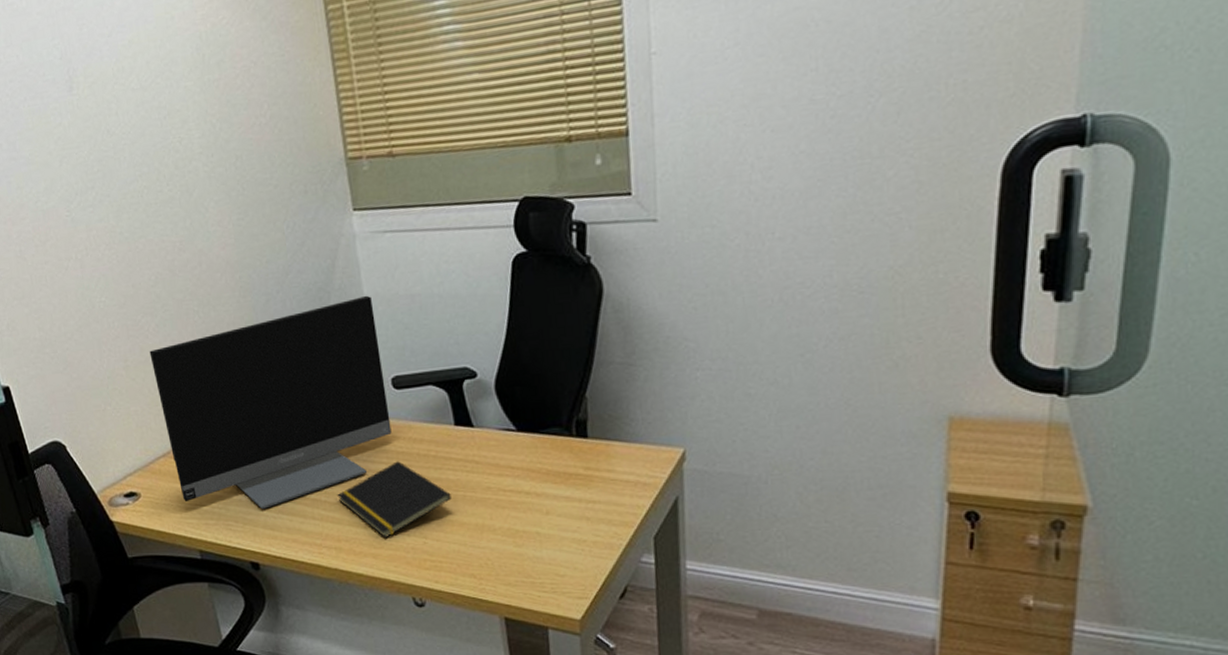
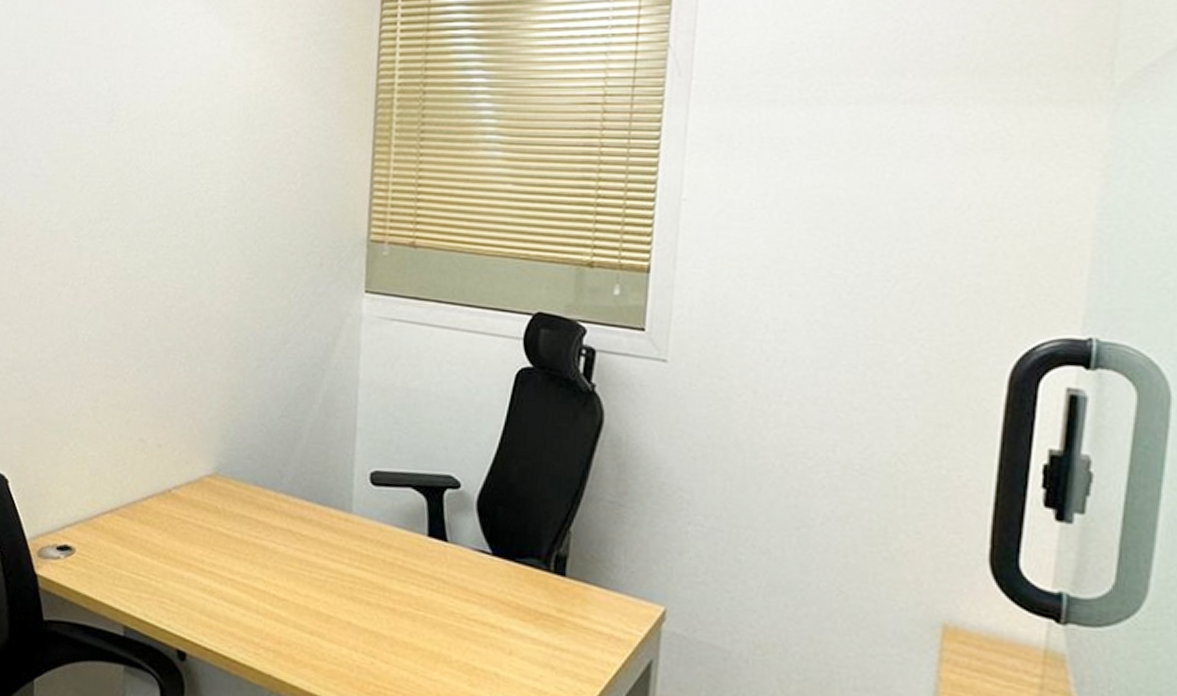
monitor: present [149,295,392,509] -> none [120,380,367,592]
notepad: present [337,461,451,537] -> none [288,564,410,649]

